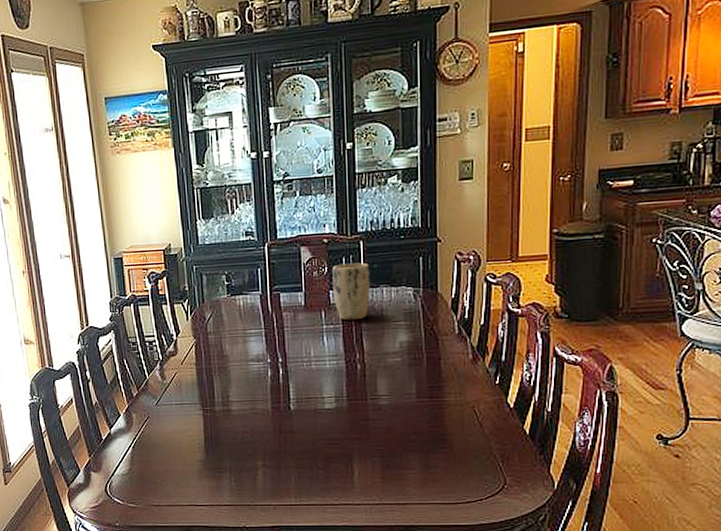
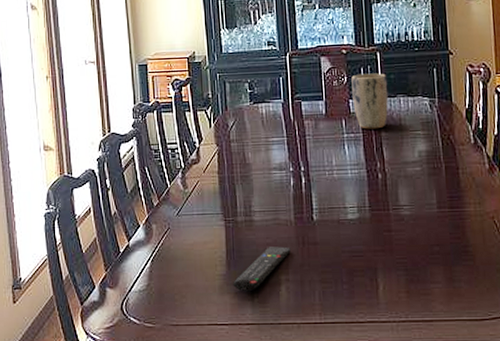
remote control: none [211,434,268,475] -> present [233,246,291,291]

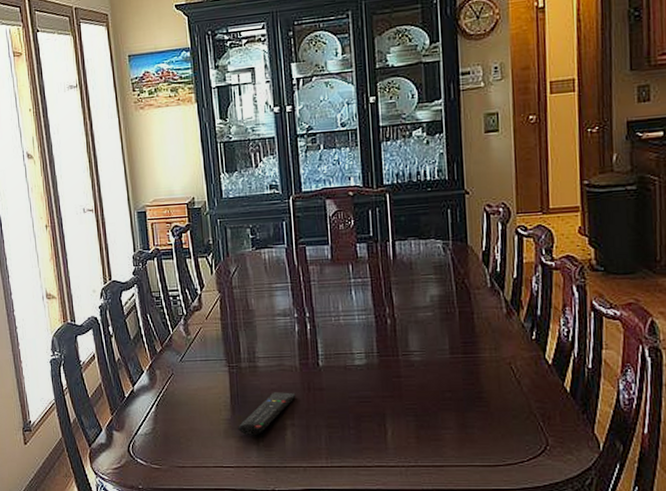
plant pot: present [351,73,389,129] -> none [359,215,399,274]

